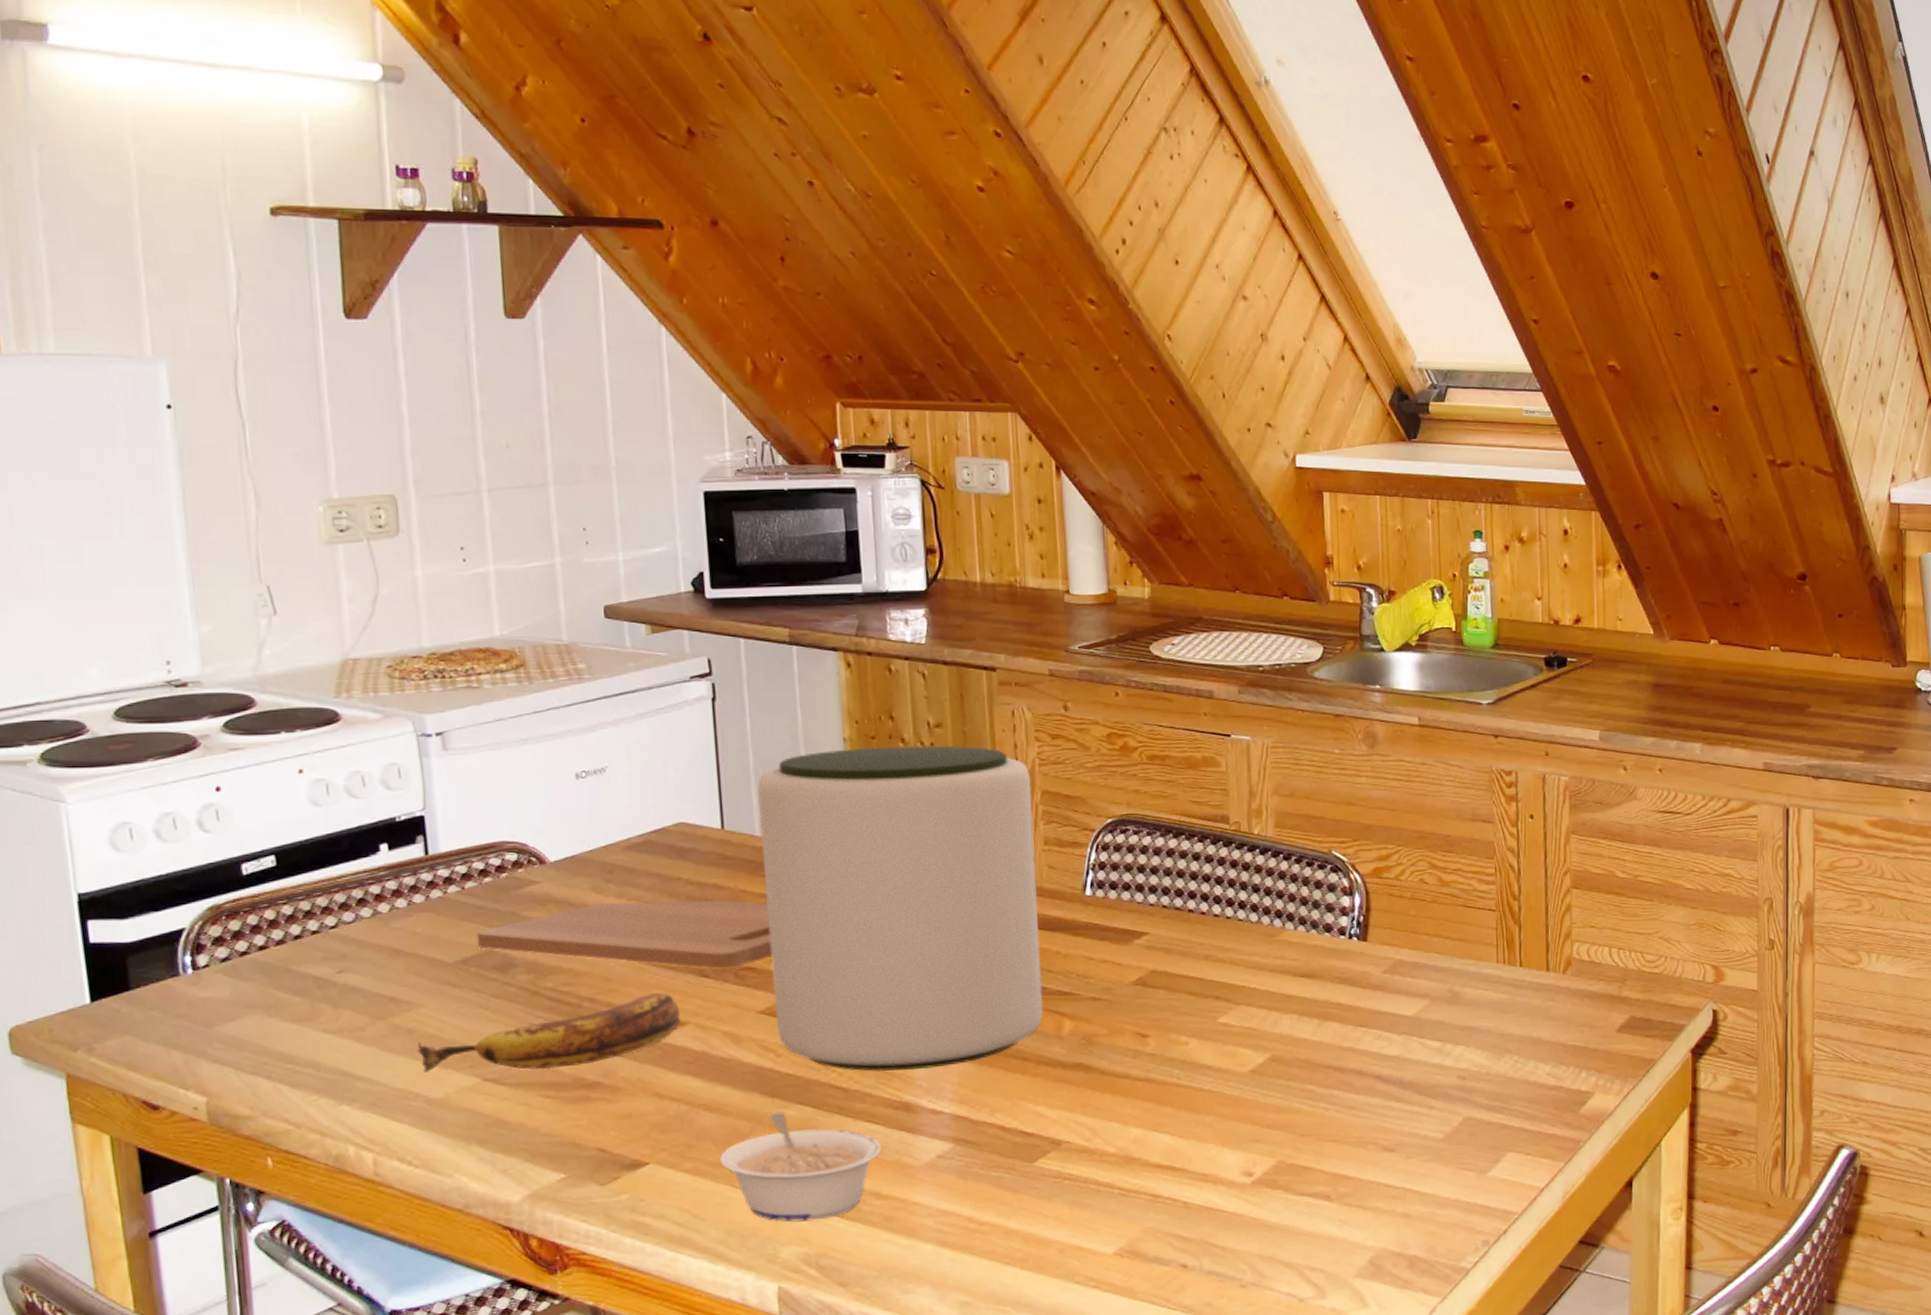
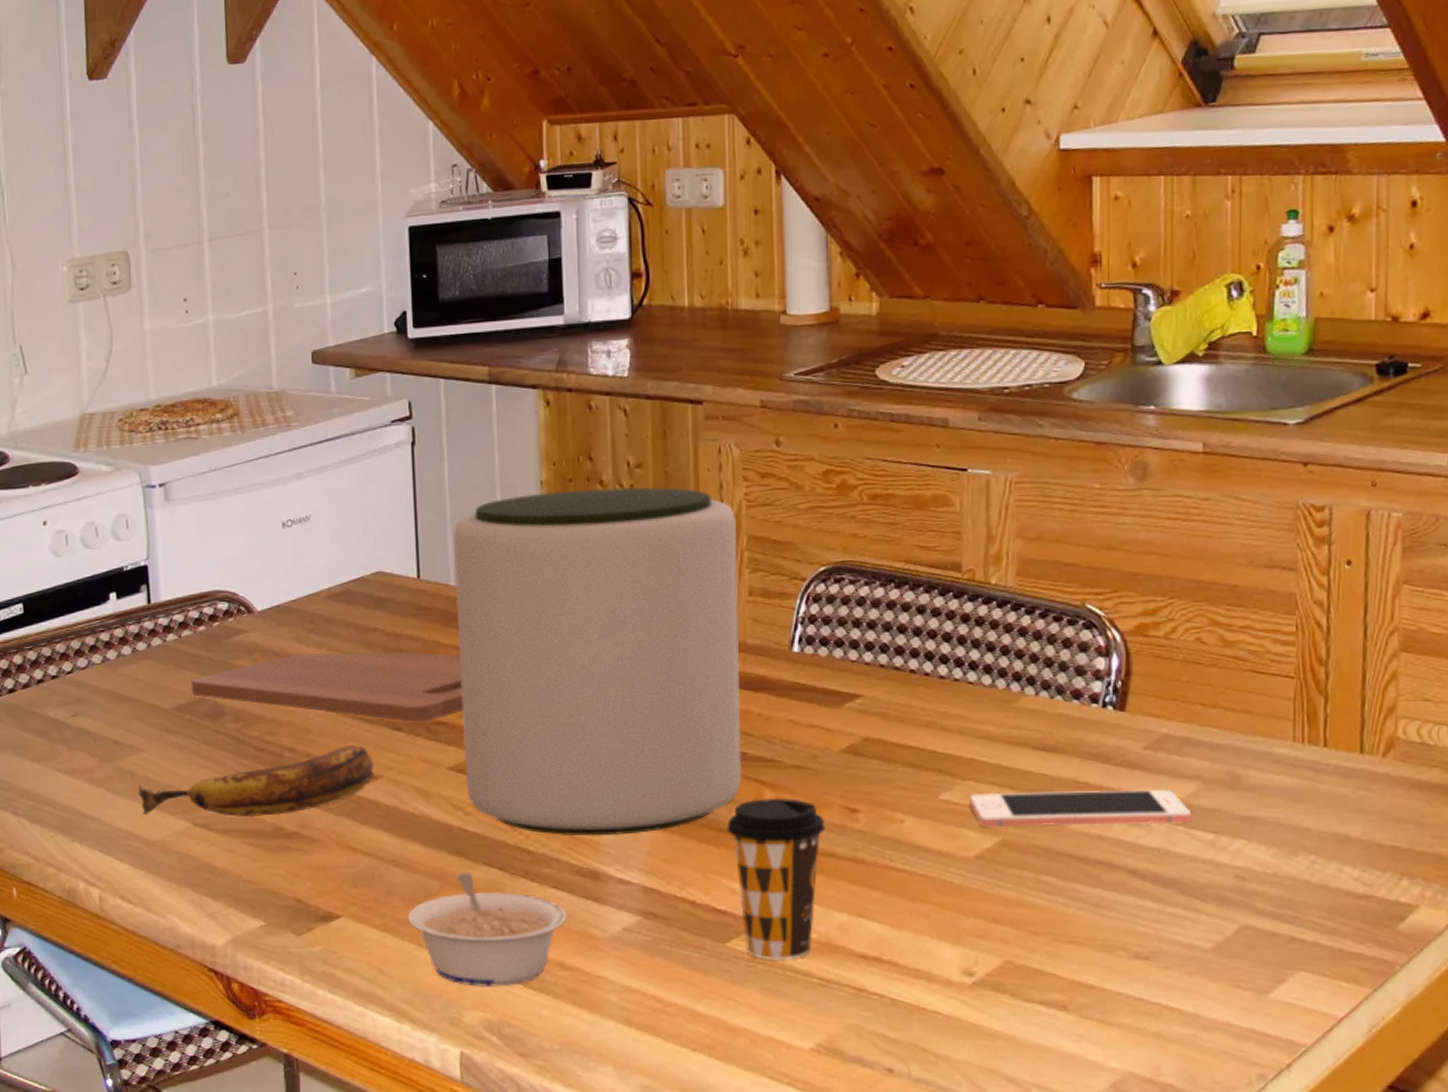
coffee cup: none [1031,1027,1120,1175] -> present [727,798,825,959]
cell phone: none [1243,1007,1423,1046] -> present [970,789,1192,828]

